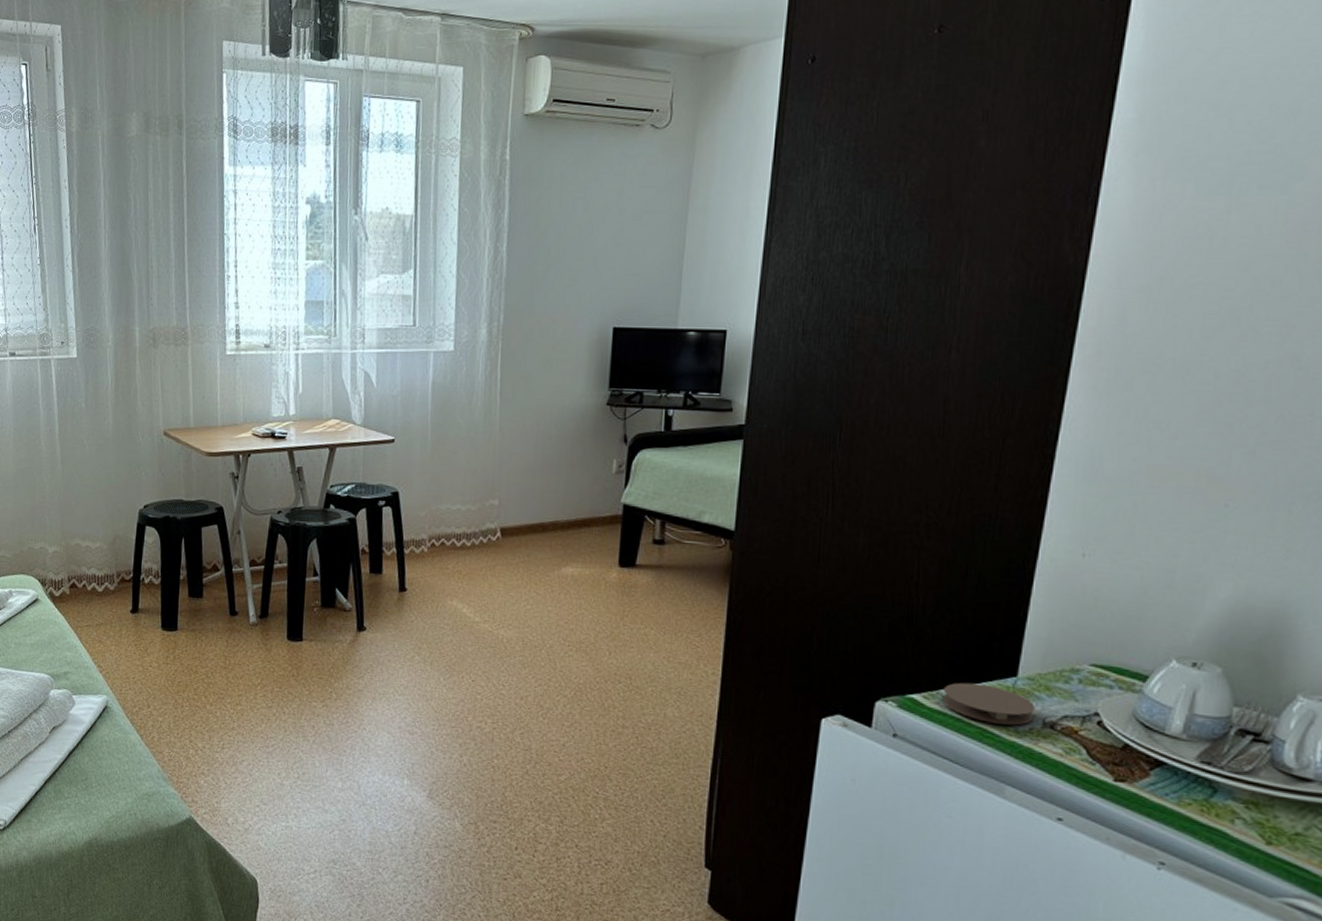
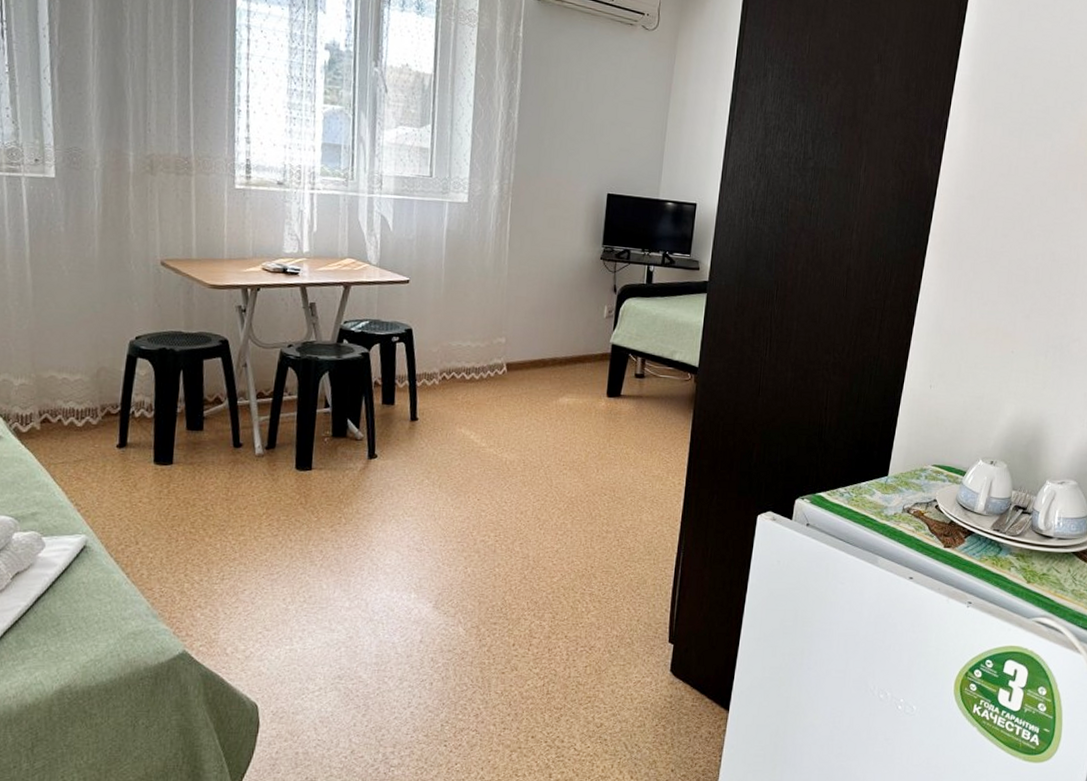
coaster: present [942,682,1035,726] -> none [840,482,898,512]

